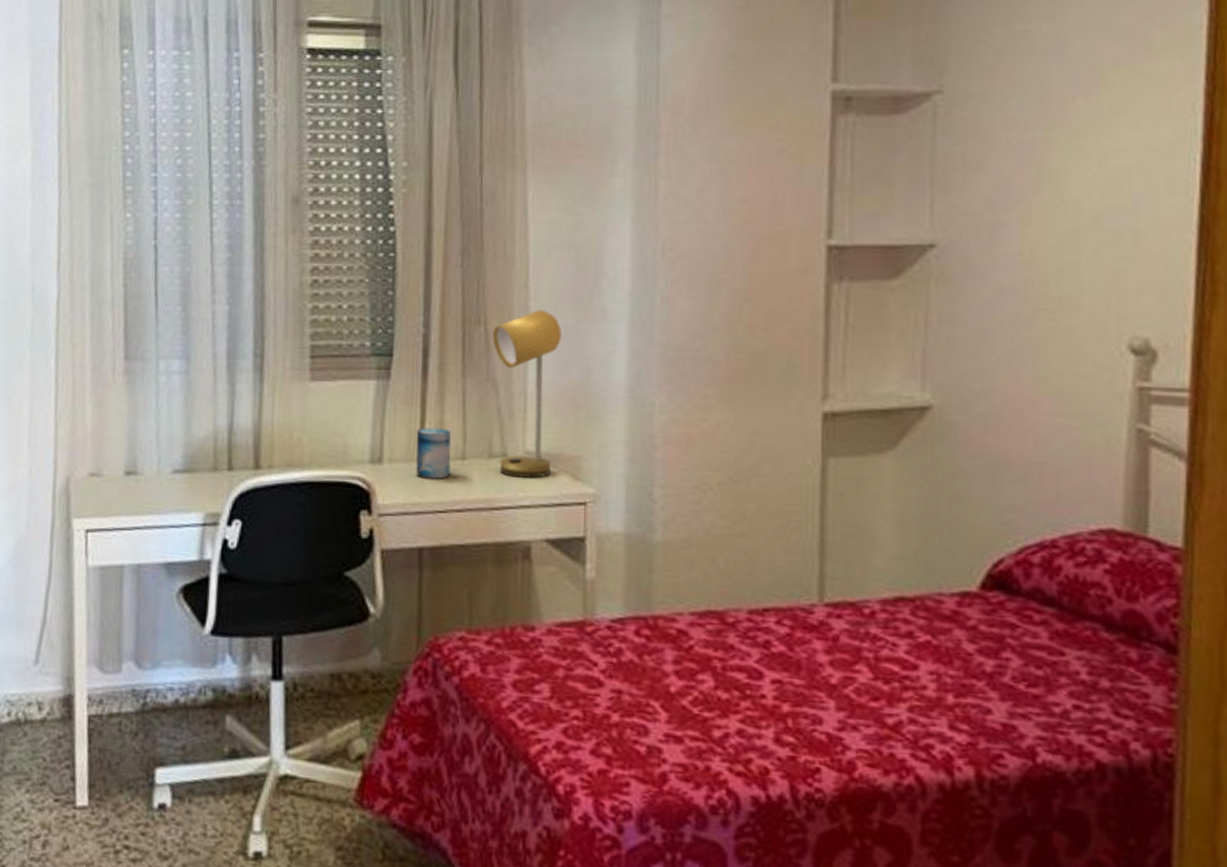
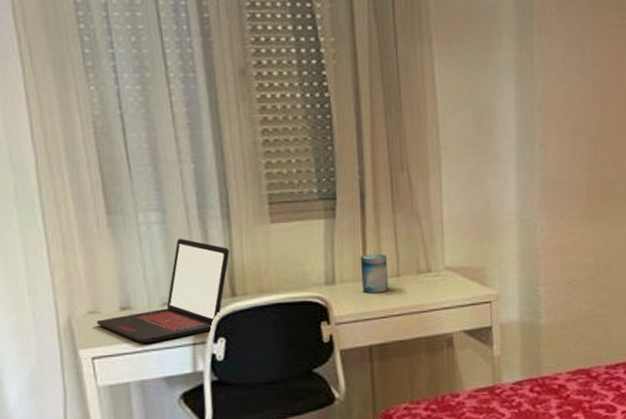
laptop: none [96,392,258,518] -> present [96,238,229,343]
desk lamp: present [493,310,562,478] -> none [414,157,467,287]

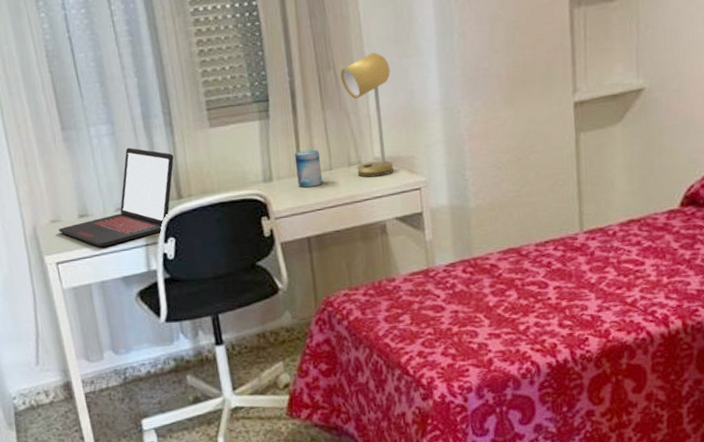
desk lamp: none [414,157,467,287] -> present [340,52,394,178]

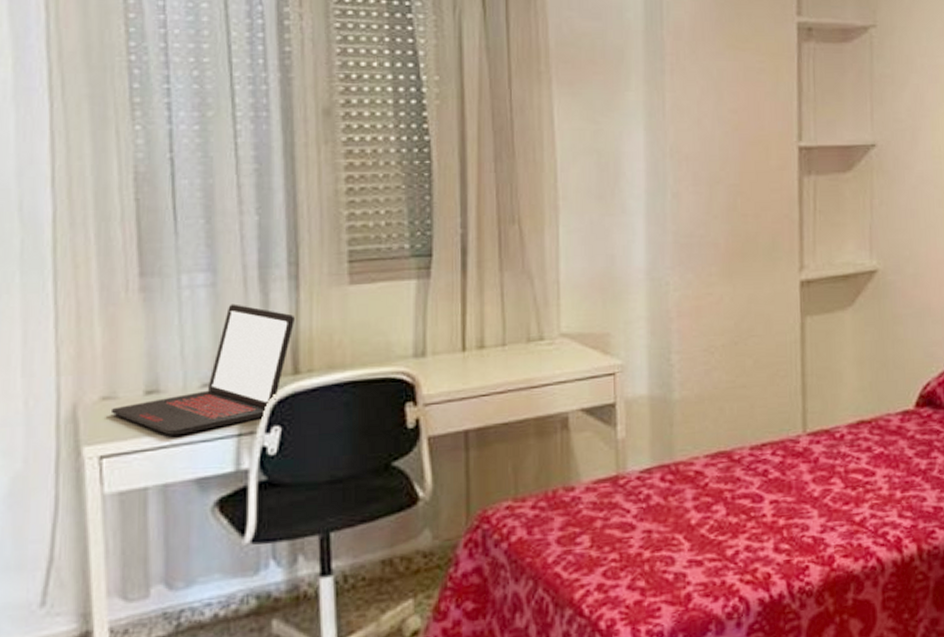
beverage can: present [294,149,323,188] -> none [458,319,492,367]
desk lamp: present [340,52,394,178] -> none [526,208,588,357]

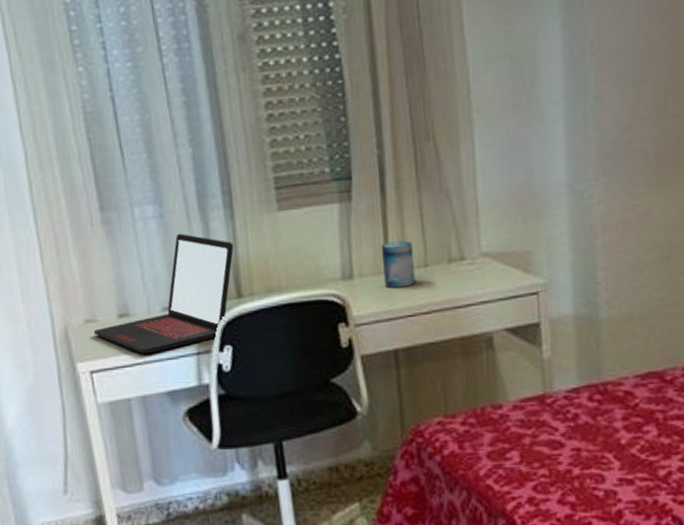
beverage can: none [458,319,492,367] -> present [381,240,416,288]

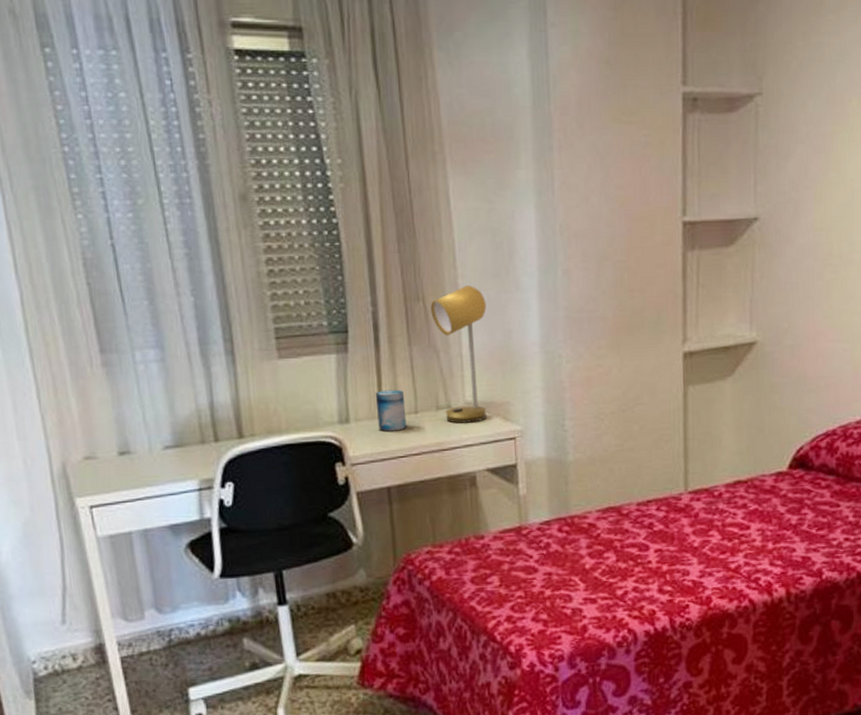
laptop: present [93,233,234,354] -> none [93,377,235,489]
desk lamp: none [441,120,505,277] -> present [430,285,486,423]

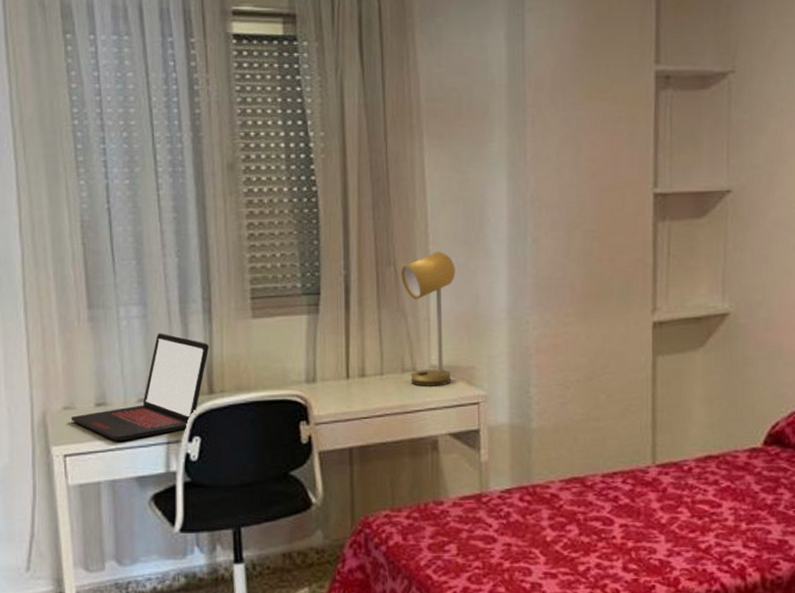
laptop: none [93,377,235,489] -> present [70,333,209,440]
beverage can: present [375,389,407,432] -> none [342,351,372,392]

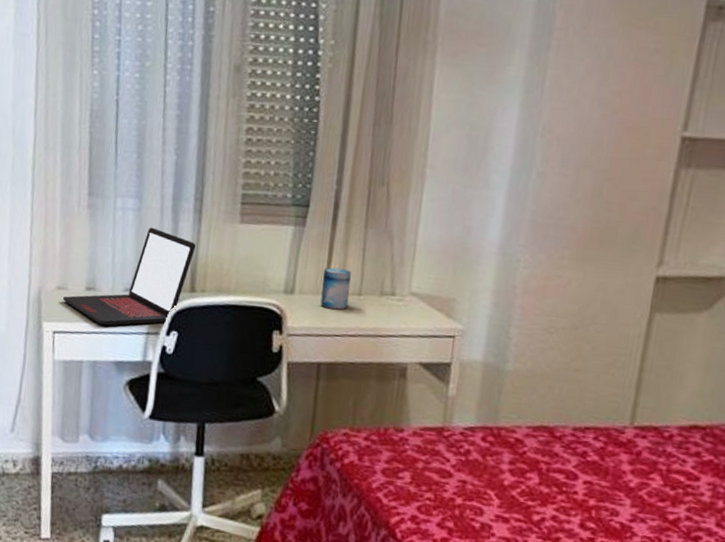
beverage can: none [342,351,372,392] -> present [320,267,351,310]
desk lamp: present [401,252,455,386] -> none [388,176,451,314]

